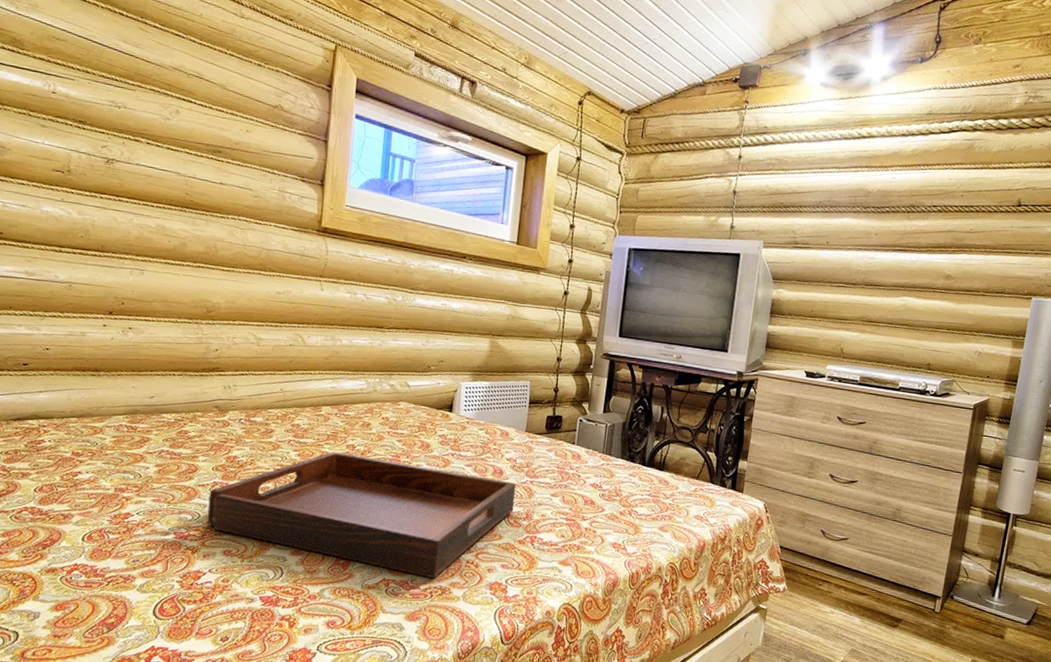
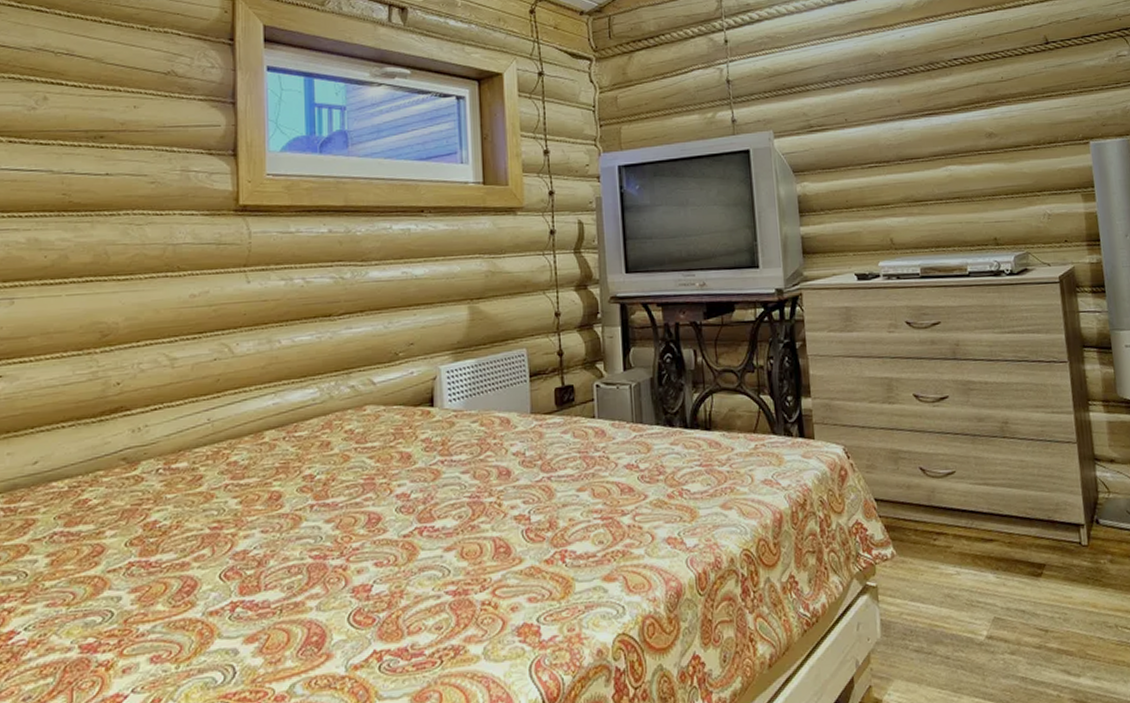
serving tray: present [207,452,517,578] -> none [123,483,532,637]

